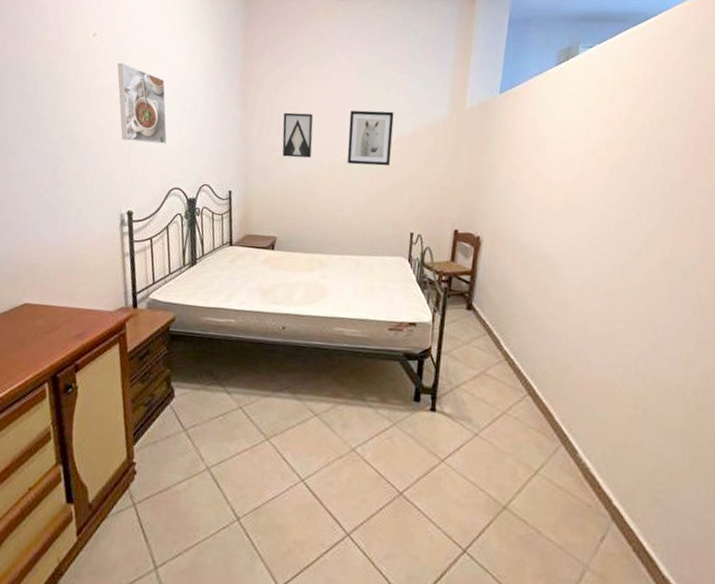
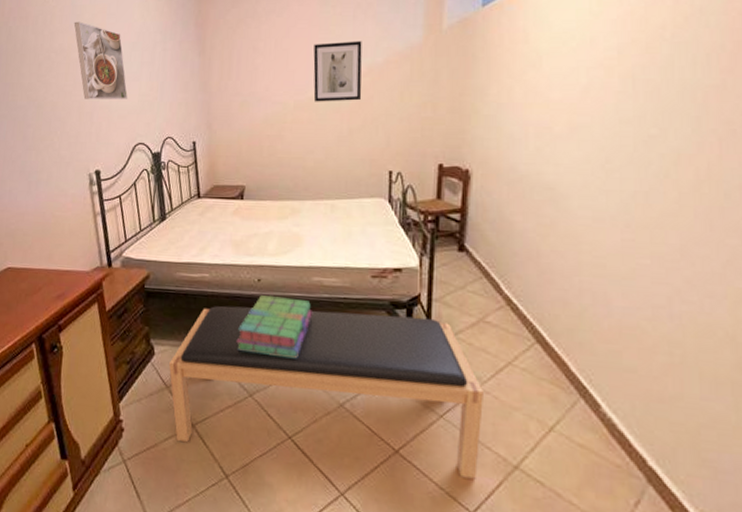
bench: none [188,351,481,519] -> present [169,306,483,479]
stack of books: none [257,343,332,405] -> present [236,295,312,359]
wall art: present [282,112,314,158] -> none [243,52,276,101]

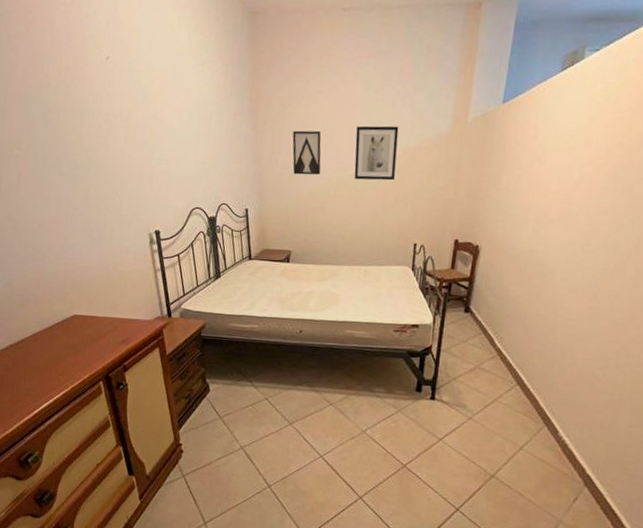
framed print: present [74,21,128,99] -> none [132,86,185,166]
bench: present [169,306,483,479] -> none [222,352,474,485]
stack of books: present [236,295,312,359] -> none [280,344,344,396]
wall art: none [243,52,276,101] -> present [292,130,322,175]

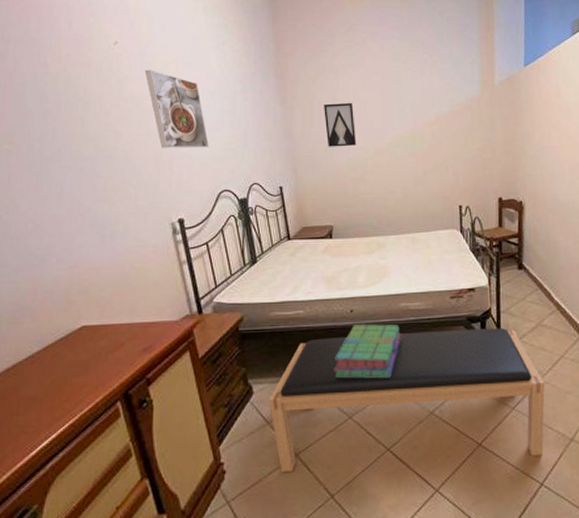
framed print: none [132,86,185,166] -> present [144,70,209,148]
bench: none [222,352,474,485] -> present [269,327,545,472]
stack of books: none [280,344,344,396] -> present [333,324,401,379]
wall art: present [354,125,399,181] -> none [388,93,433,147]

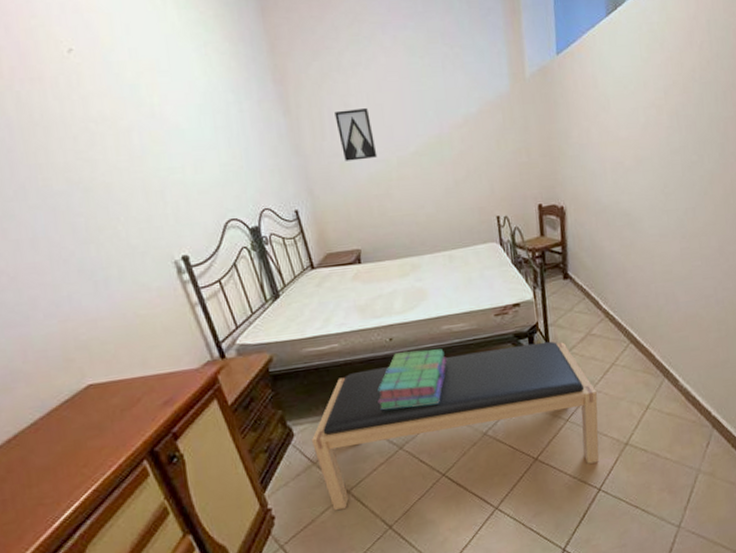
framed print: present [144,70,209,148] -> none [112,81,205,176]

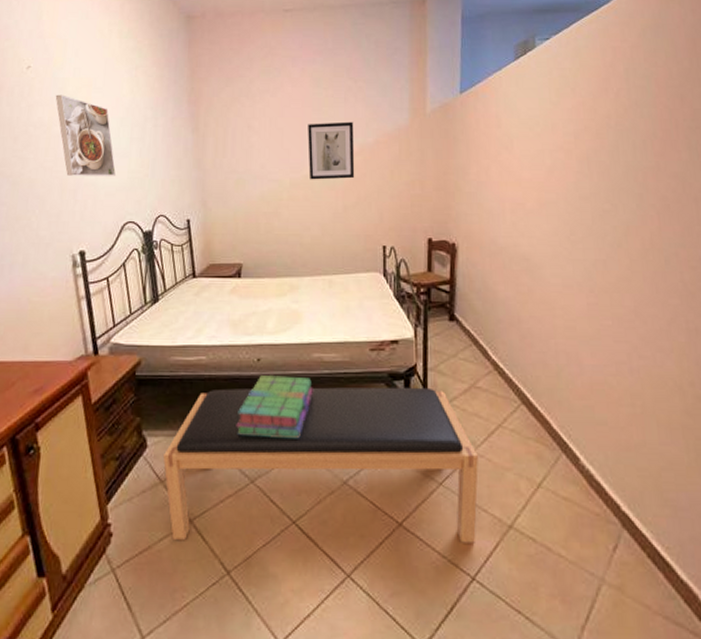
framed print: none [112,81,205,176] -> present [55,94,116,176]
wall art: present [335,107,378,161] -> none [238,130,272,178]
wall art: none [408,91,462,157] -> present [308,122,355,180]

